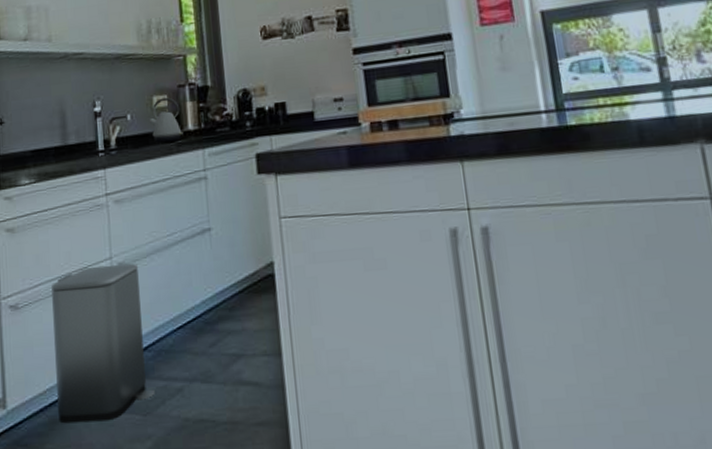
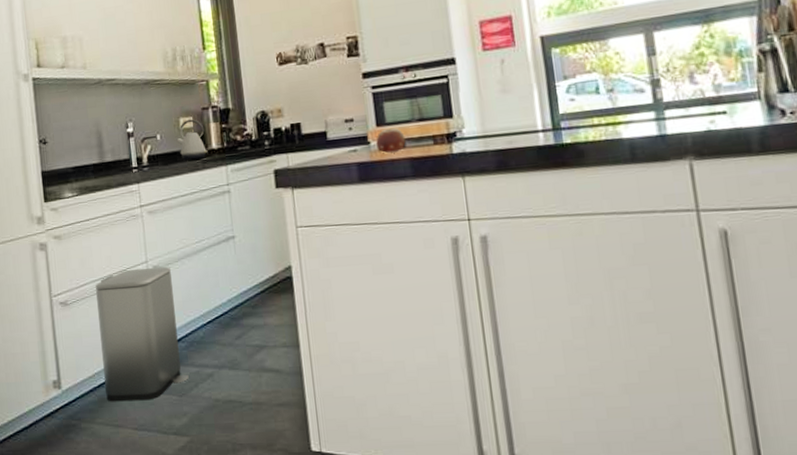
fruit: none [367,107,400,136] -> present [376,127,406,154]

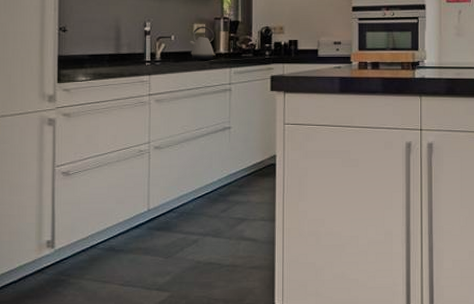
pedal bin: present [95,266,190,402] -> none [97,147,177,261]
fruit: present [376,127,406,154] -> none [357,53,380,73]

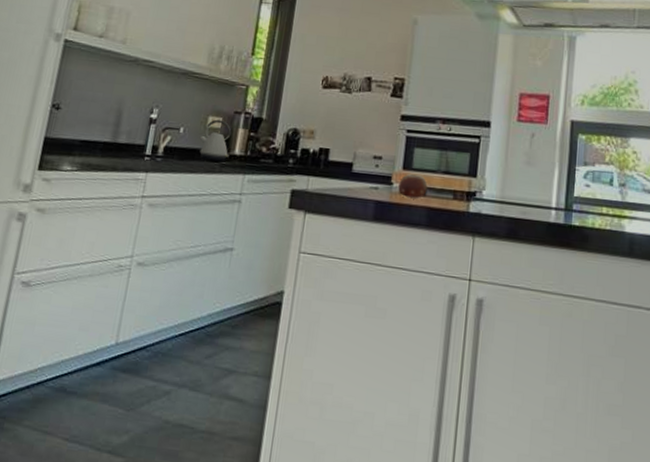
fruit: none [357,53,380,73] -> present [398,173,428,199]

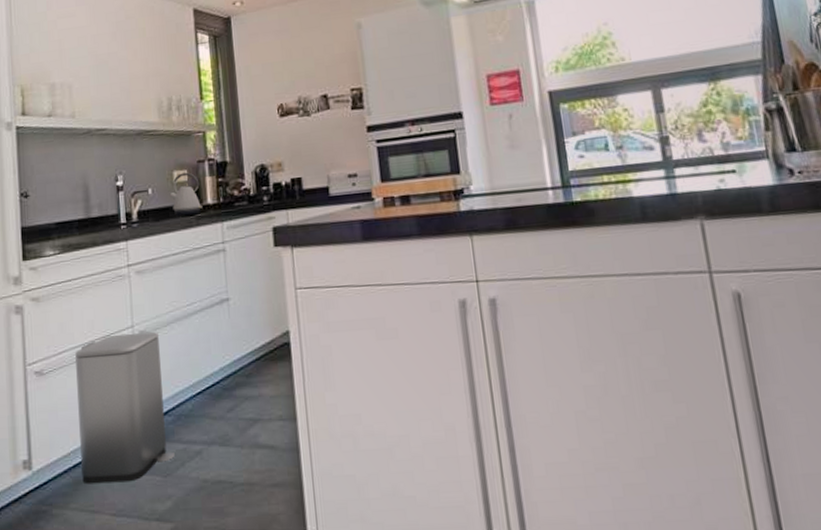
pedal bin: none [43,260,156,409] -> present [75,331,176,484]
fruit: present [398,173,428,199] -> none [380,183,412,211]

